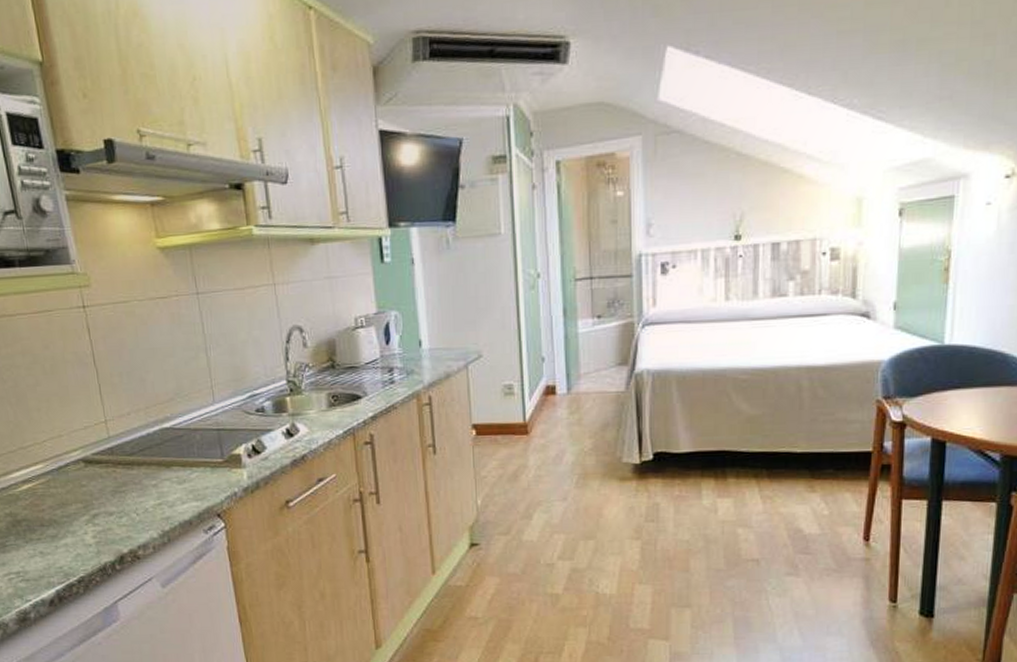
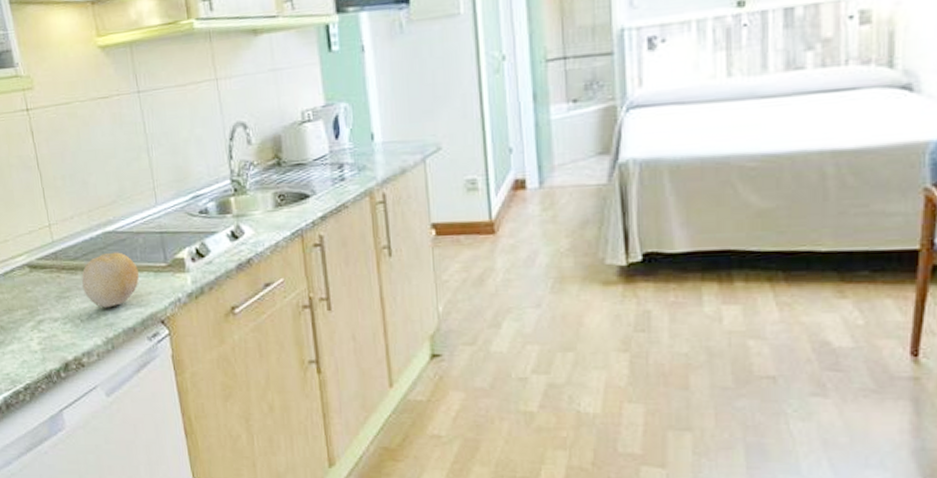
fruit: none [138,448,196,502] -> present [81,252,139,308]

